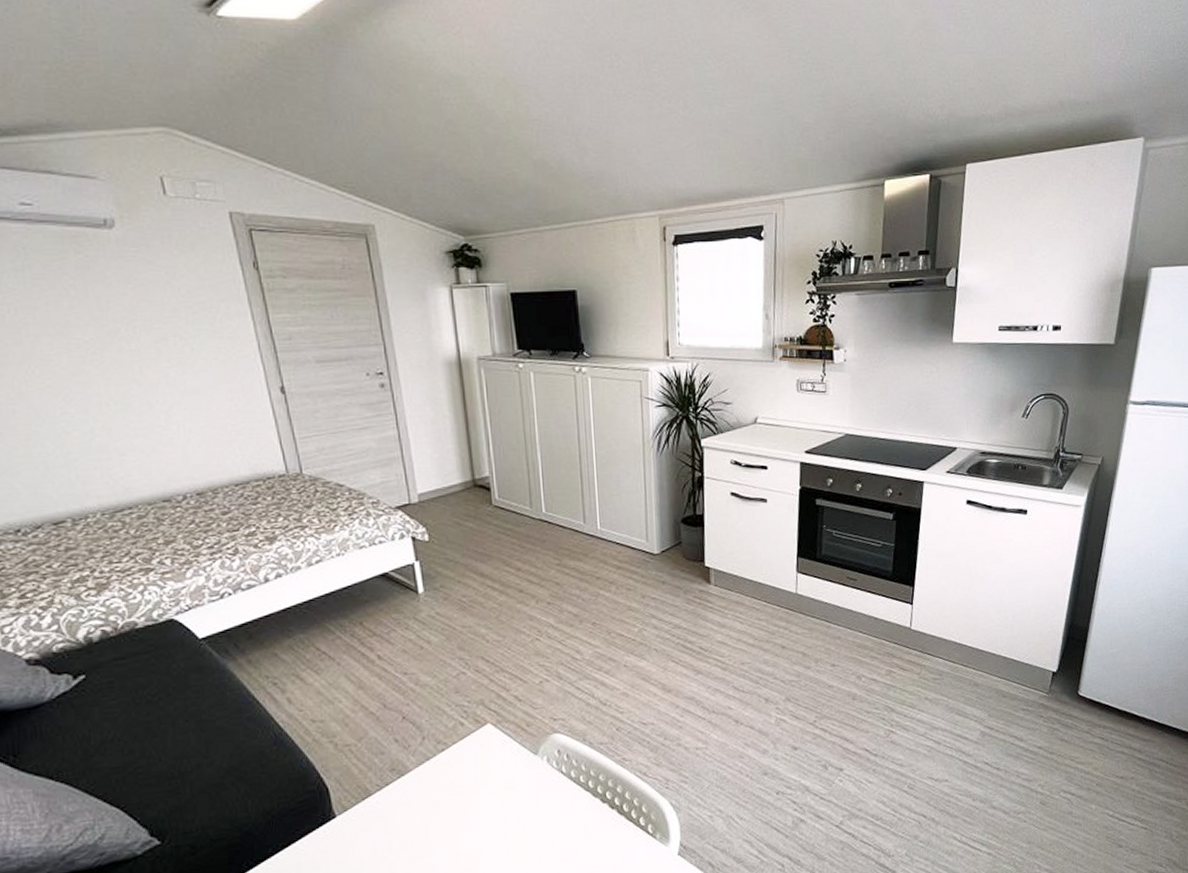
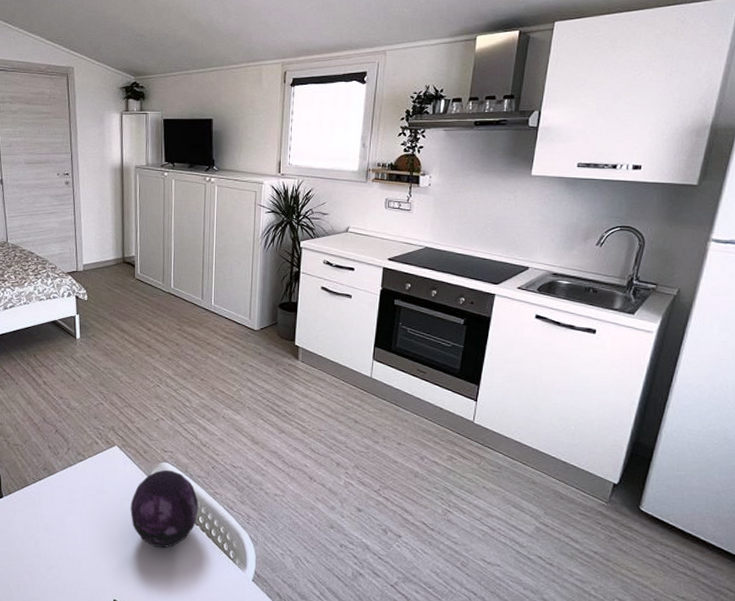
decorative orb: none [515,742,604,840] -> present [130,469,199,549]

